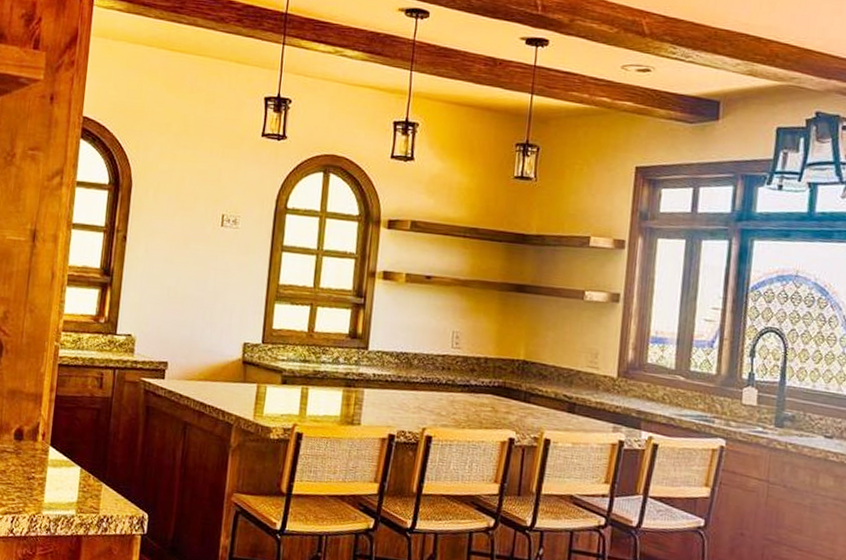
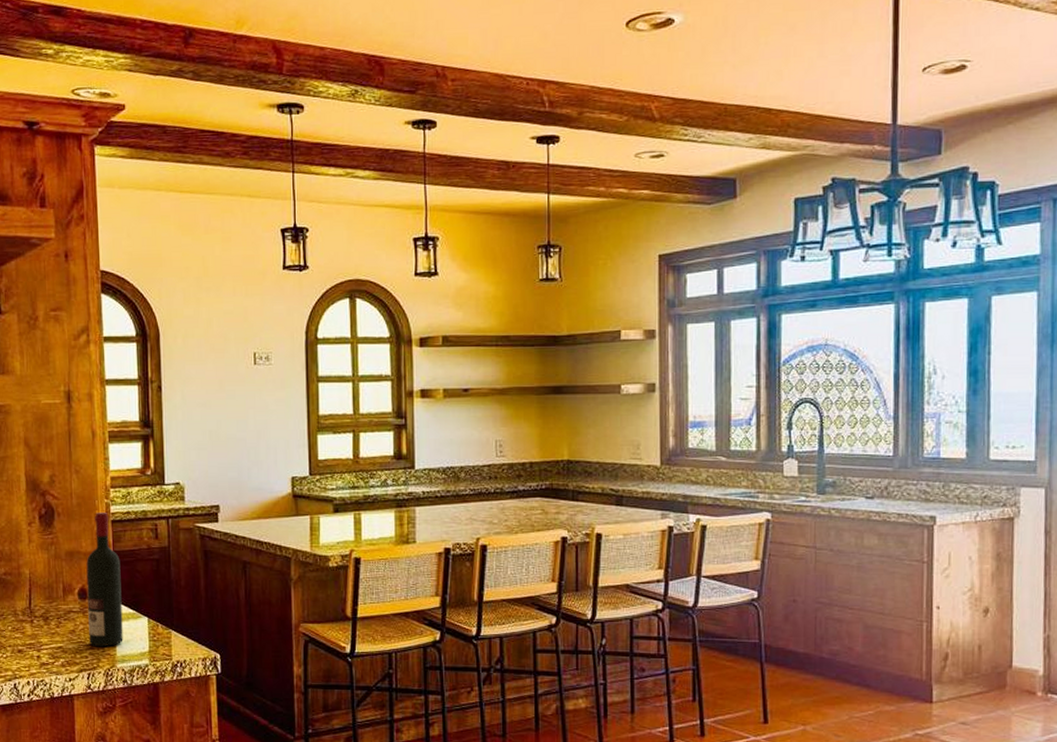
wine bottle: none [18,354,62,492] -> present [86,513,123,646]

